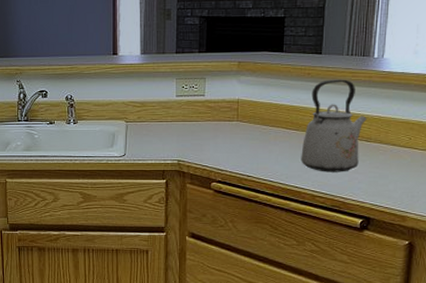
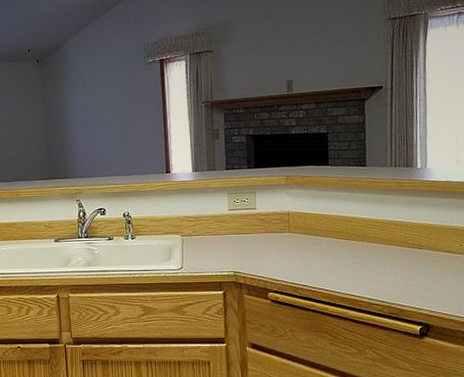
kettle: present [301,79,367,172] -> none [354,189,416,280]

